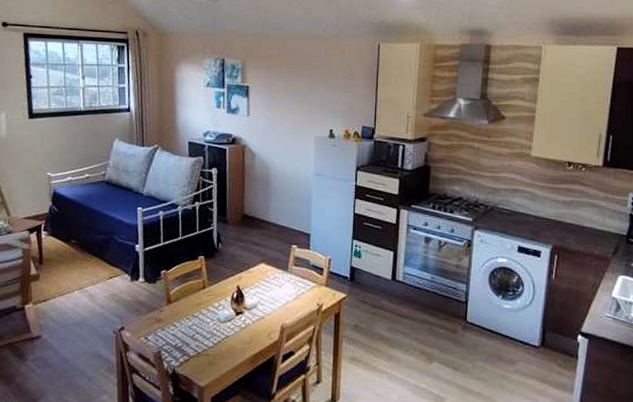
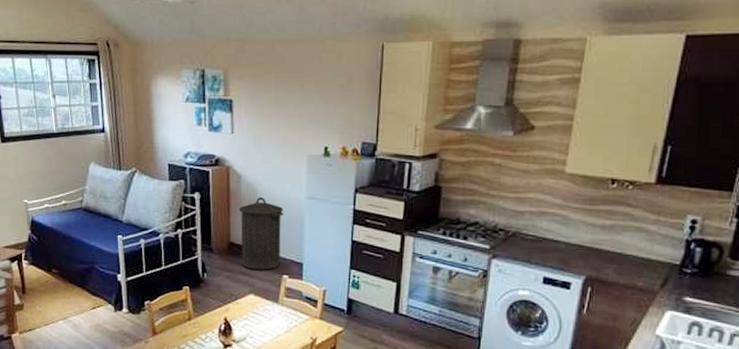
trash can: none [252,173,294,240] -> present [238,197,284,270]

